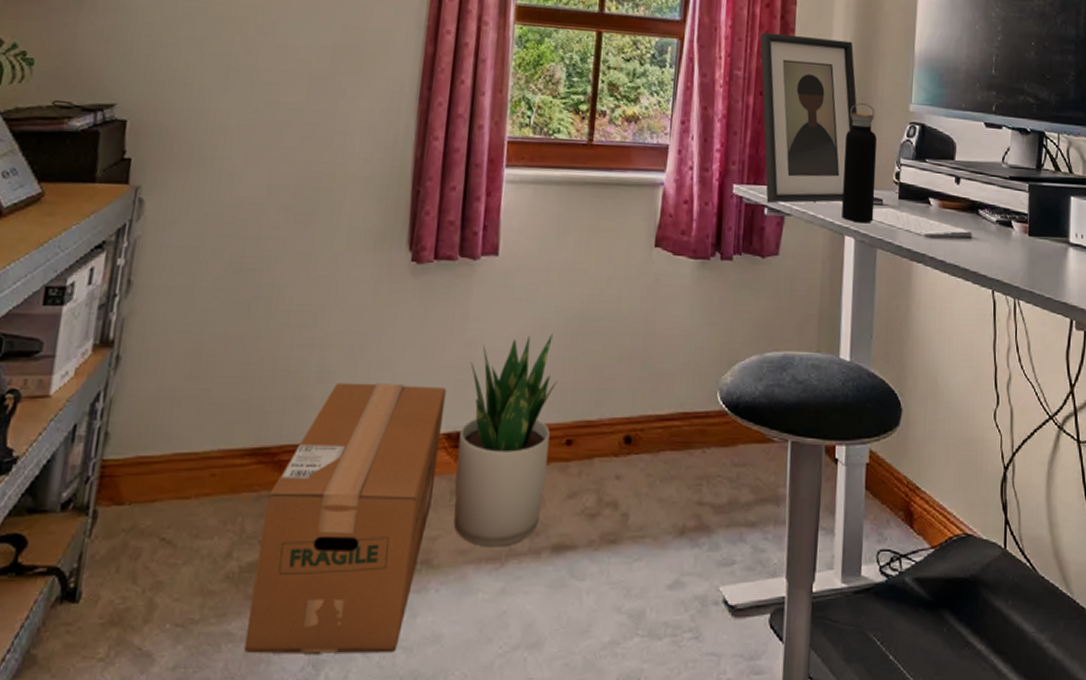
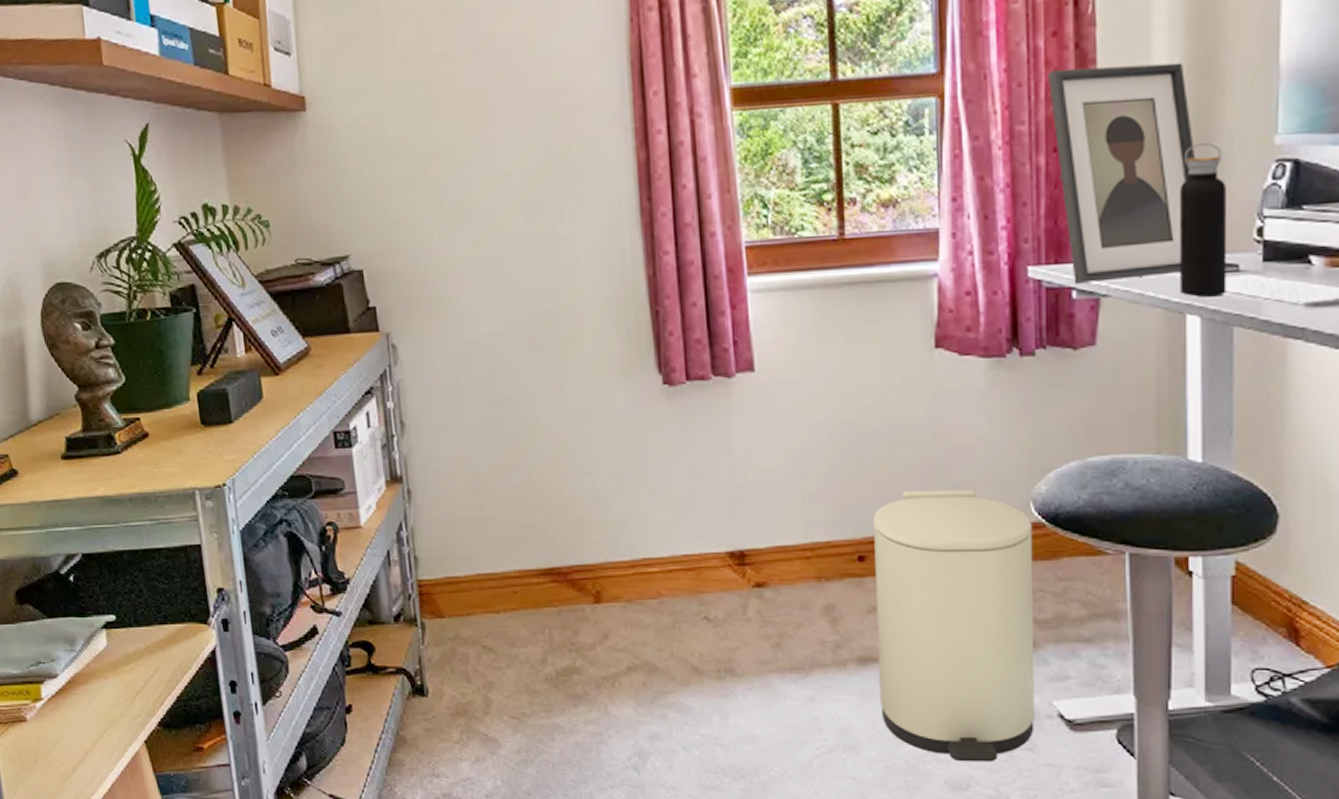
box: present [243,382,447,656] -> none [567,505,726,749]
planter: present [453,333,558,547] -> none [742,449,841,658]
pedal bin: none [567,376,718,655] -> present [873,489,1036,763]

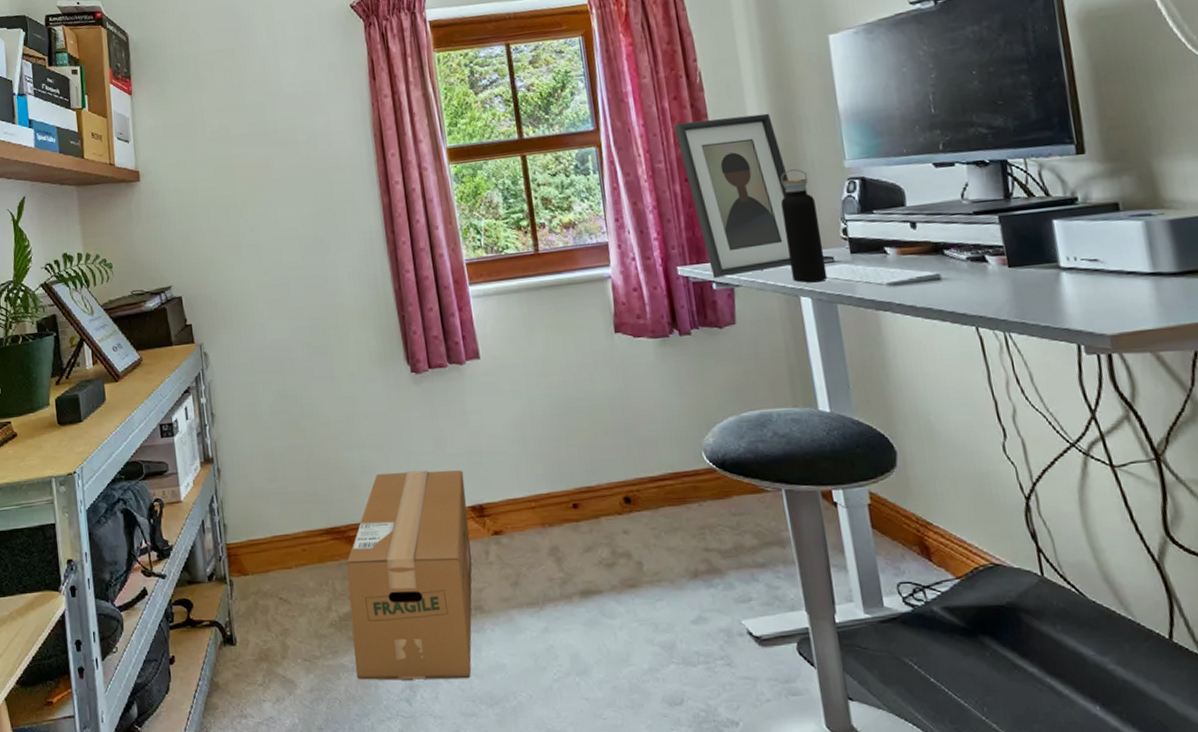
box: none [567,505,726,749] -> present [346,470,472,681]
pedal bin: present [873,489,1036,763] -> none [581,443,730,680]

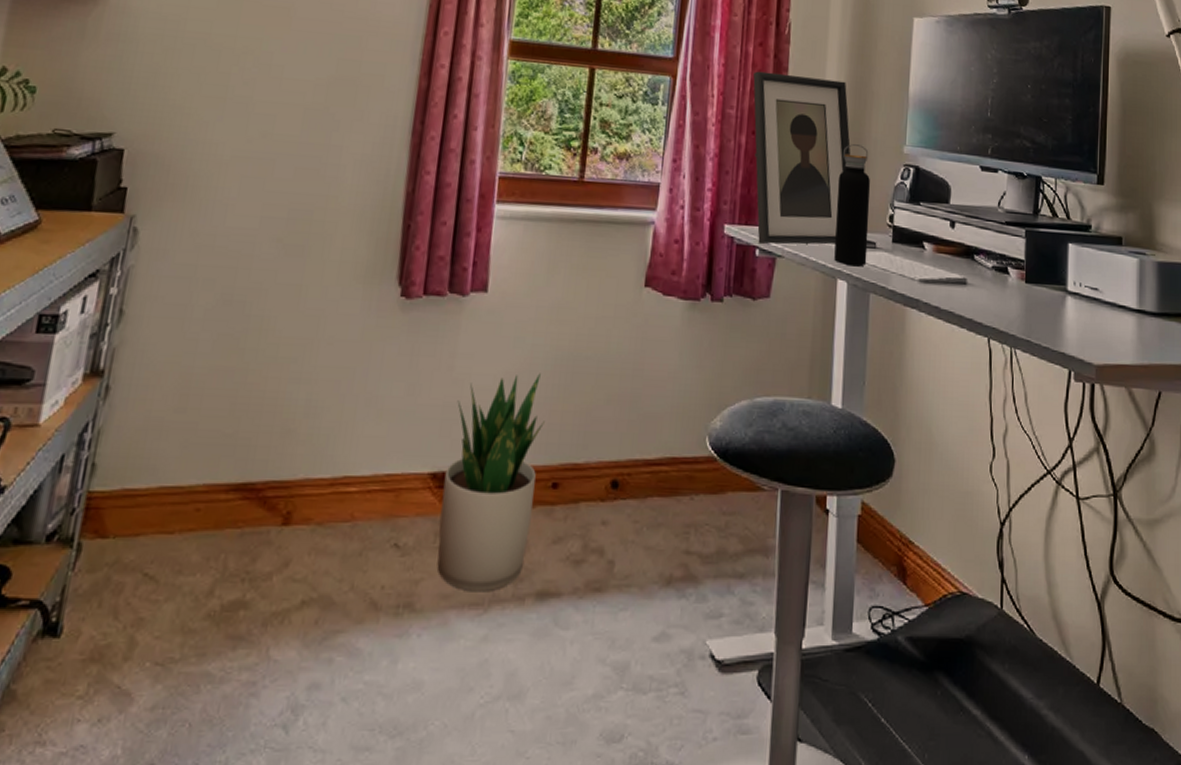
box: present [346,470,472,681] -> none [222,418,433,700]
planter: none [477,417,564,595] -> present [437,373,545,592]

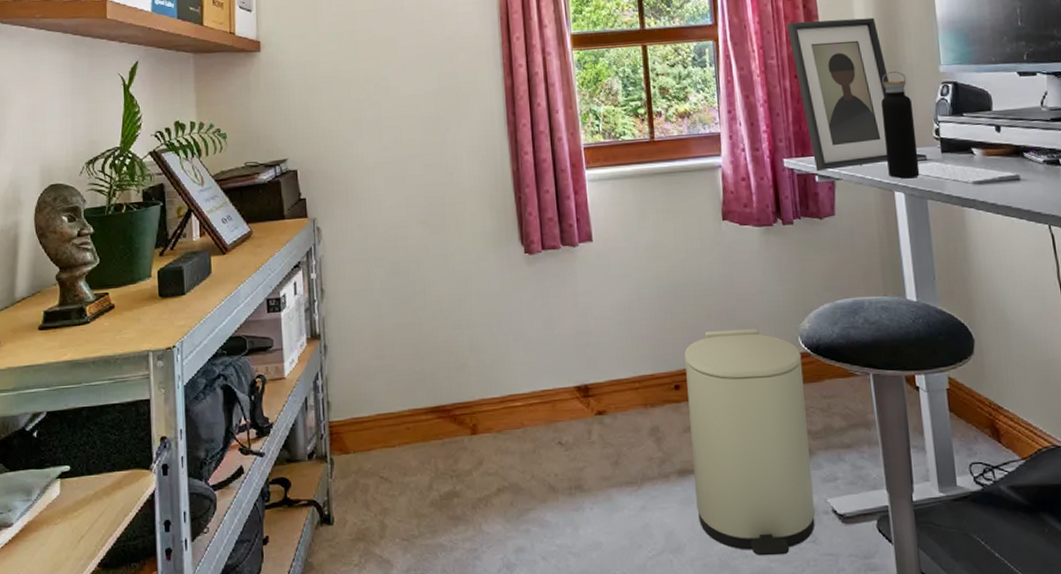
planter: present [437,373,545,592] -> none [585,300,664,474]
pedal bin: none [551,418,706,710] -> present [684,328,816,556]

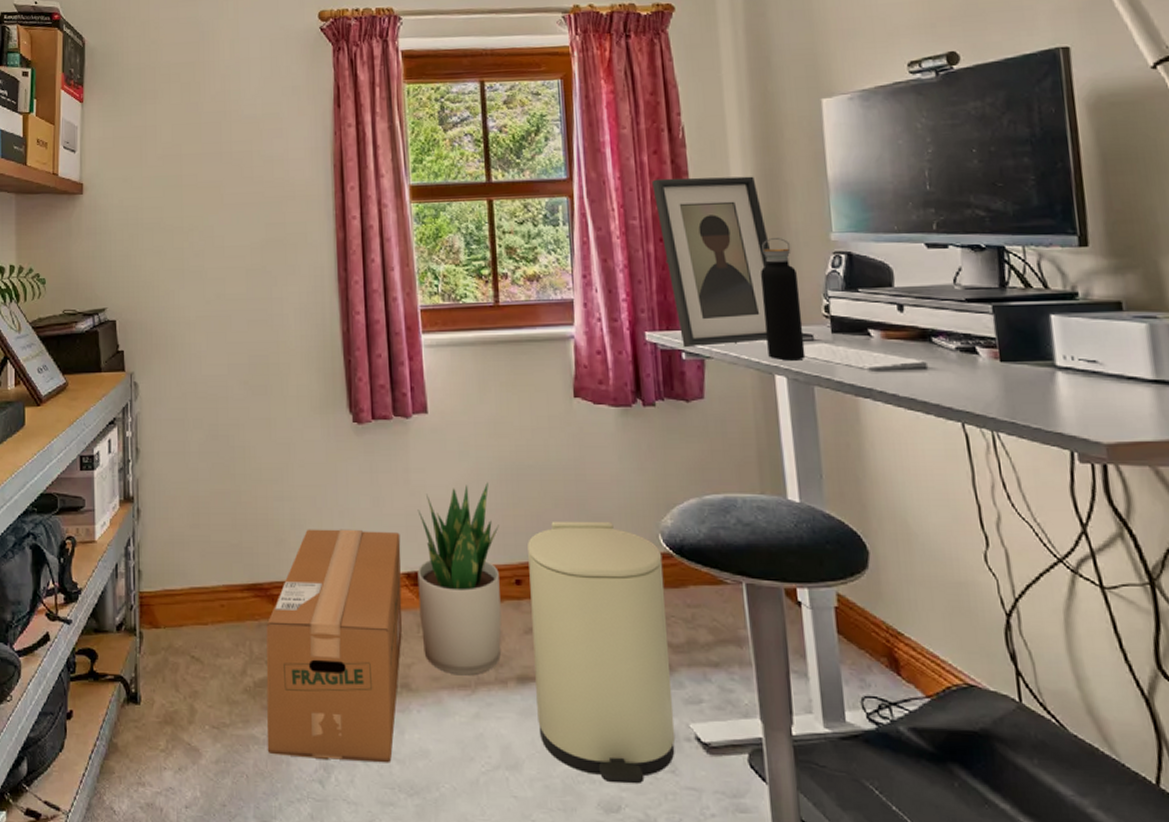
box: none [450,350,575,560] -> present [266,529,403,763]
planter: none [585,300,664,474] -> present [417,482,502,676]

